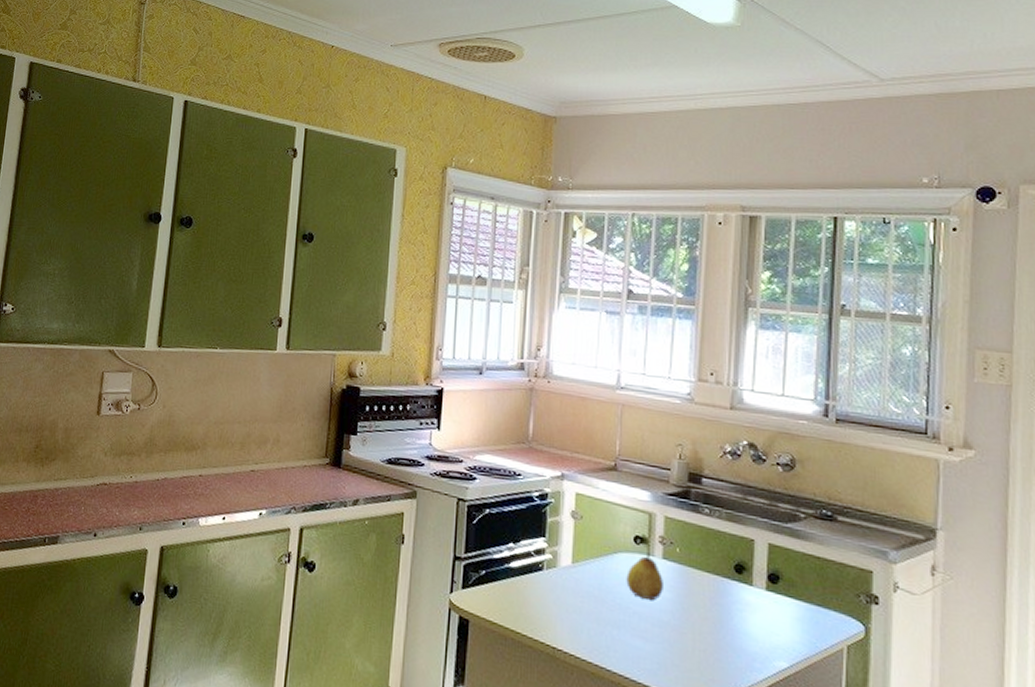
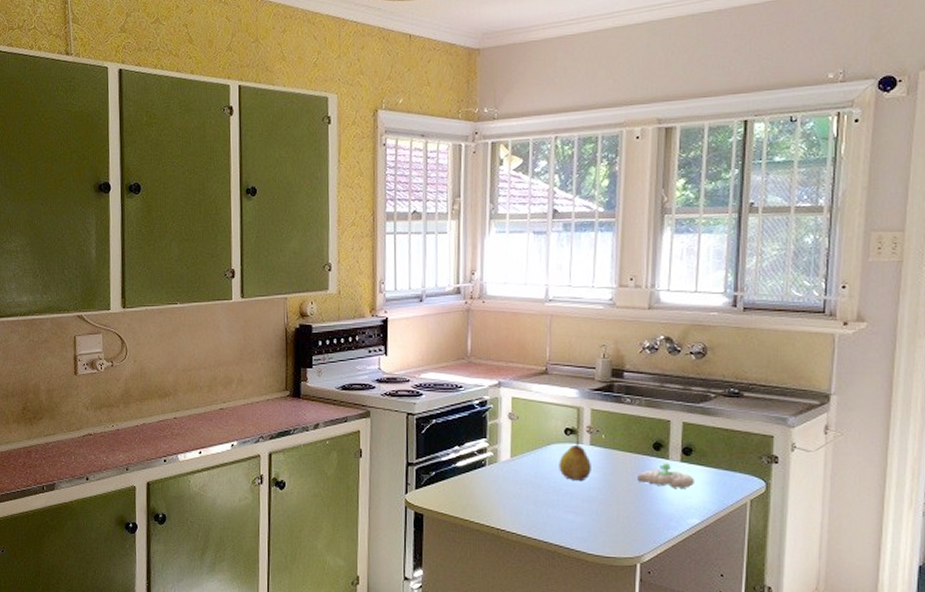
flower: none [716,589,782,623] -> present [637,463,694,488]

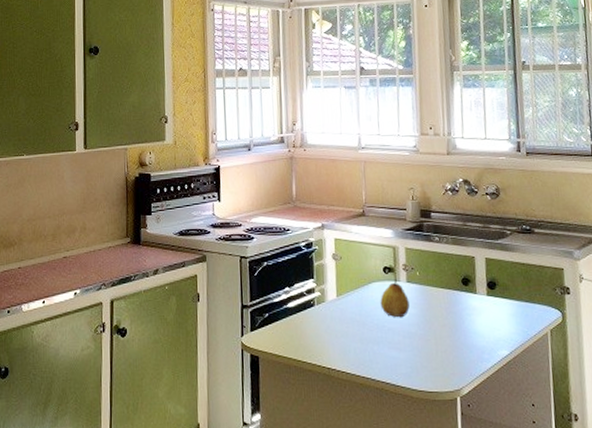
flower: present [637,463,694,488] -> none [451,297,501,321]

